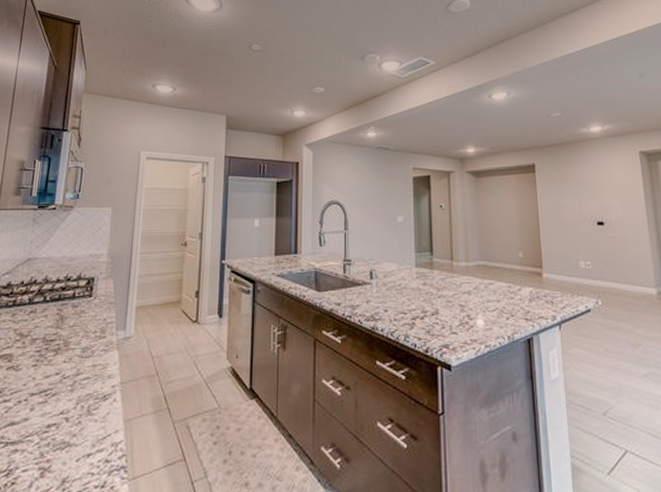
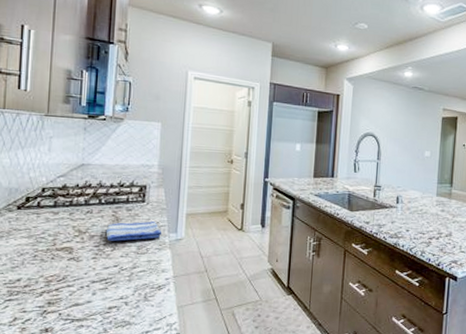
dish towel: none [48,318,110,344] -> present [105,221,162,241]

